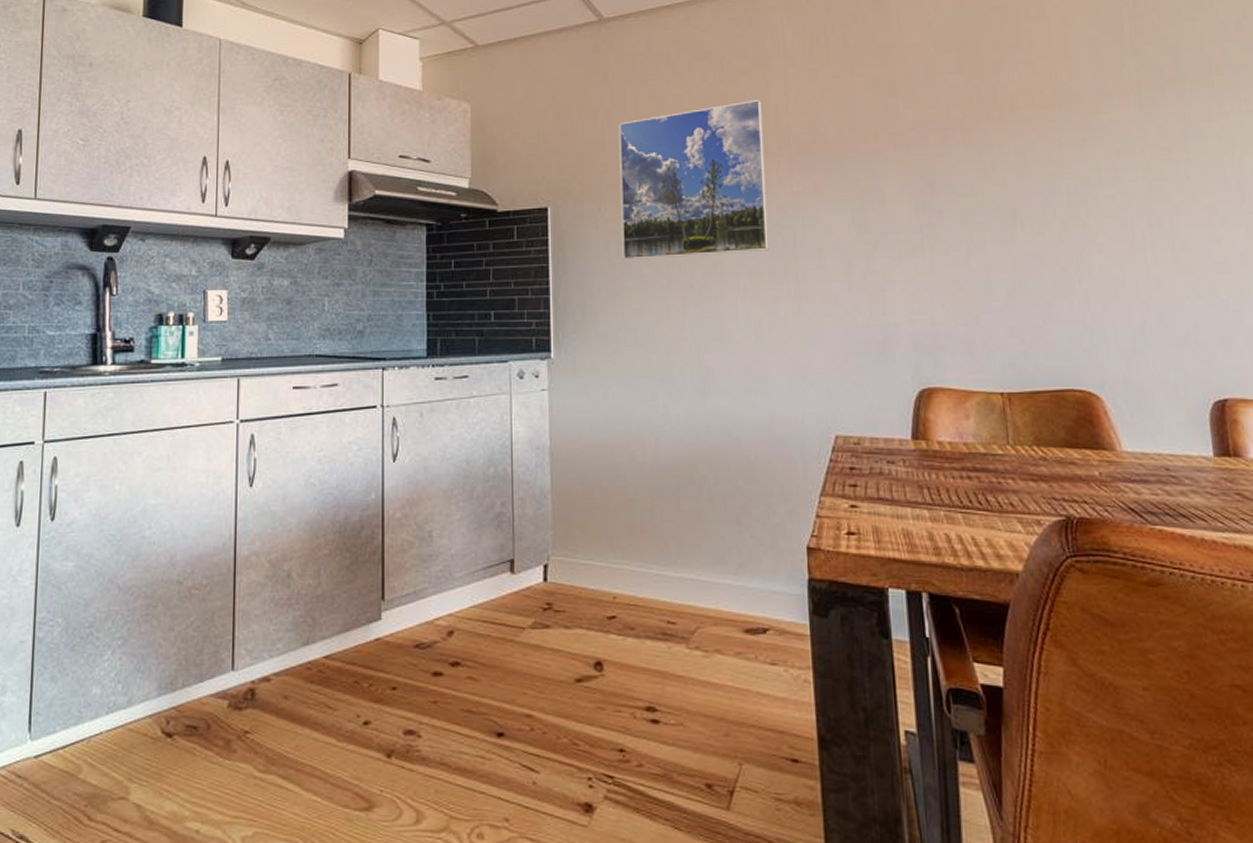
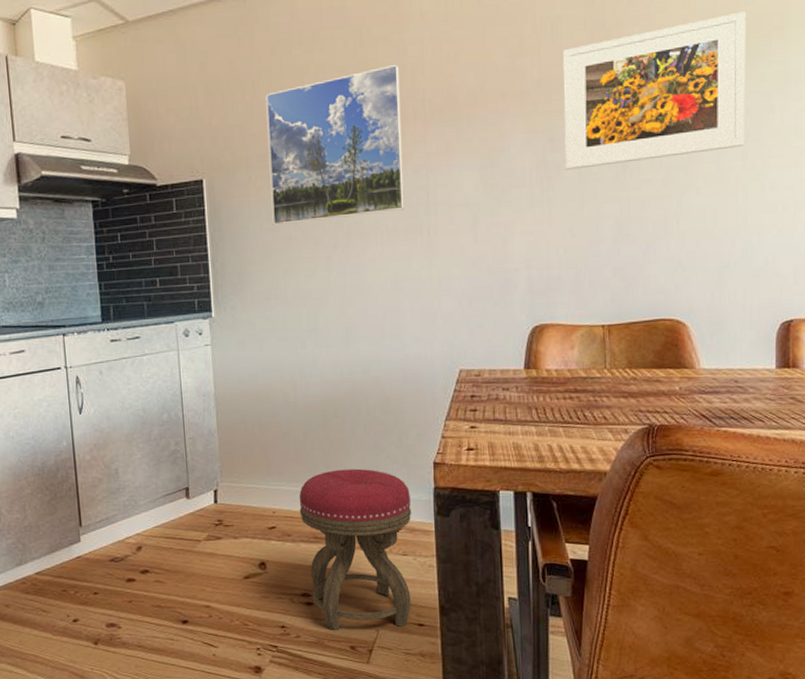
stool: none [645,549,783,761] -> present [299,468,412,630]
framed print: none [937,63,1148,217] -> present [562,11,746,170]

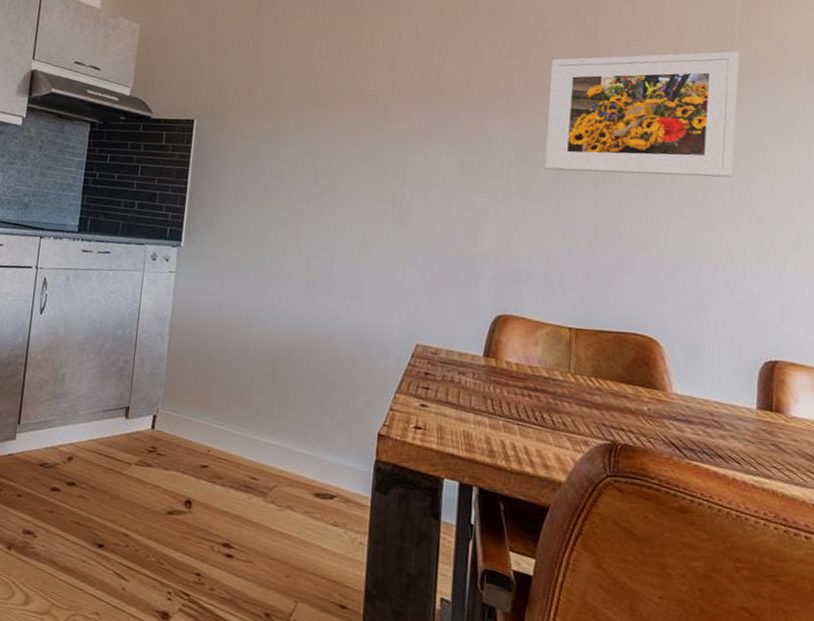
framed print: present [265,65,405,225] -> none [252,47,392,180]
stool: present [299,468,412,630] -> none [233,420,350,604]

